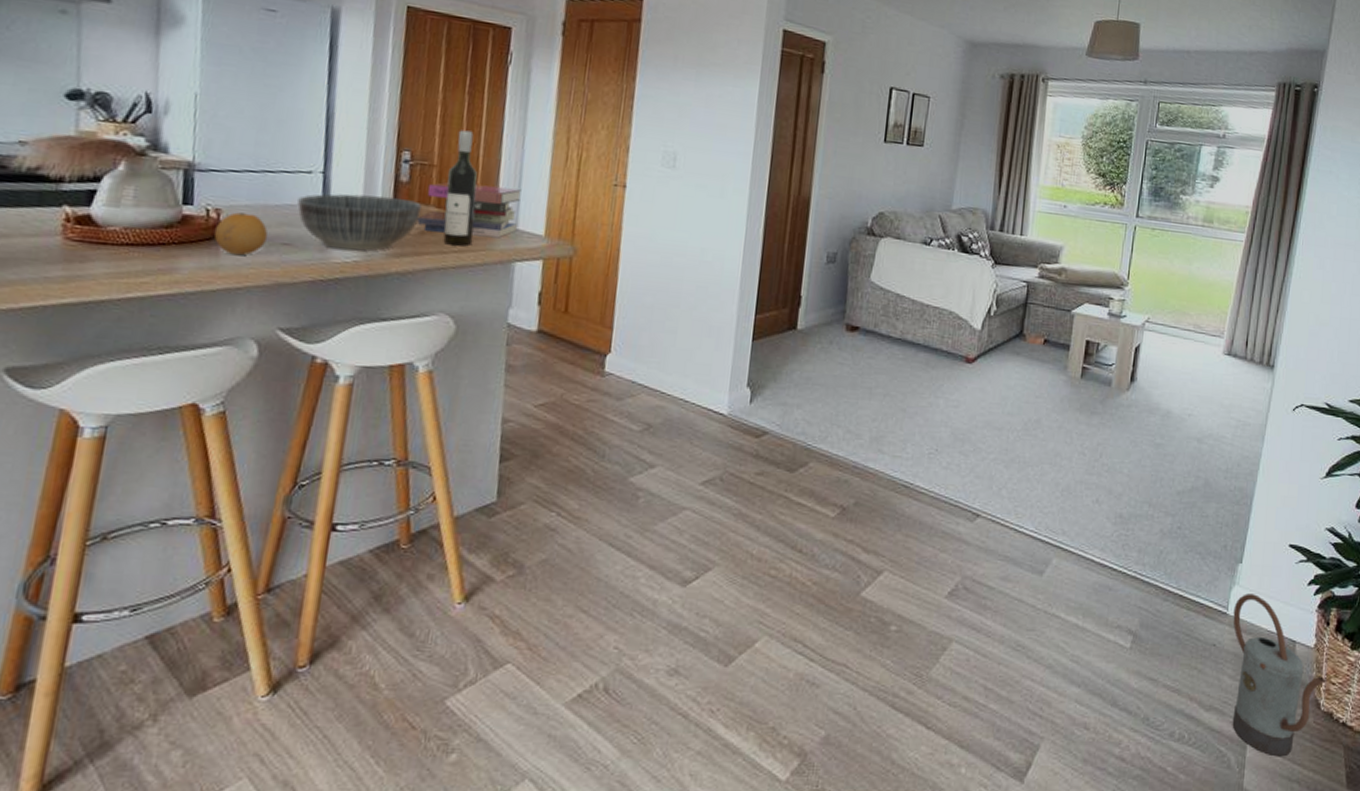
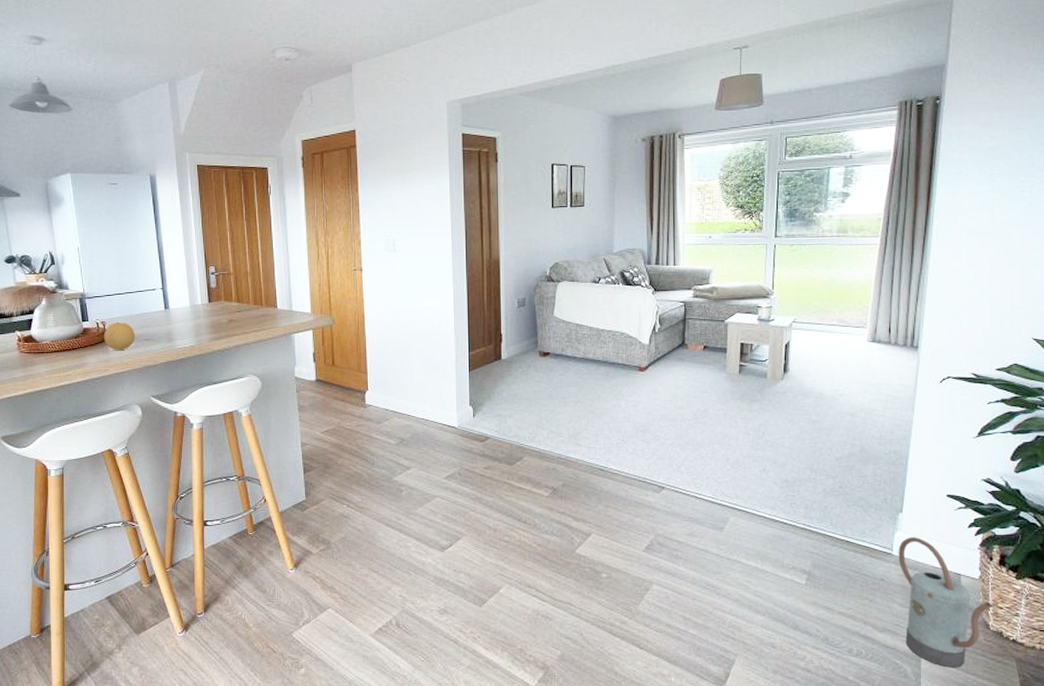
bowl: present [296,194,422,251] -> none [149,299,227,339]
books: present [417,182,522,238] -> none [226,282,291,319]
bottle: present [443,130,478,246] -> none [241,246,264,327]

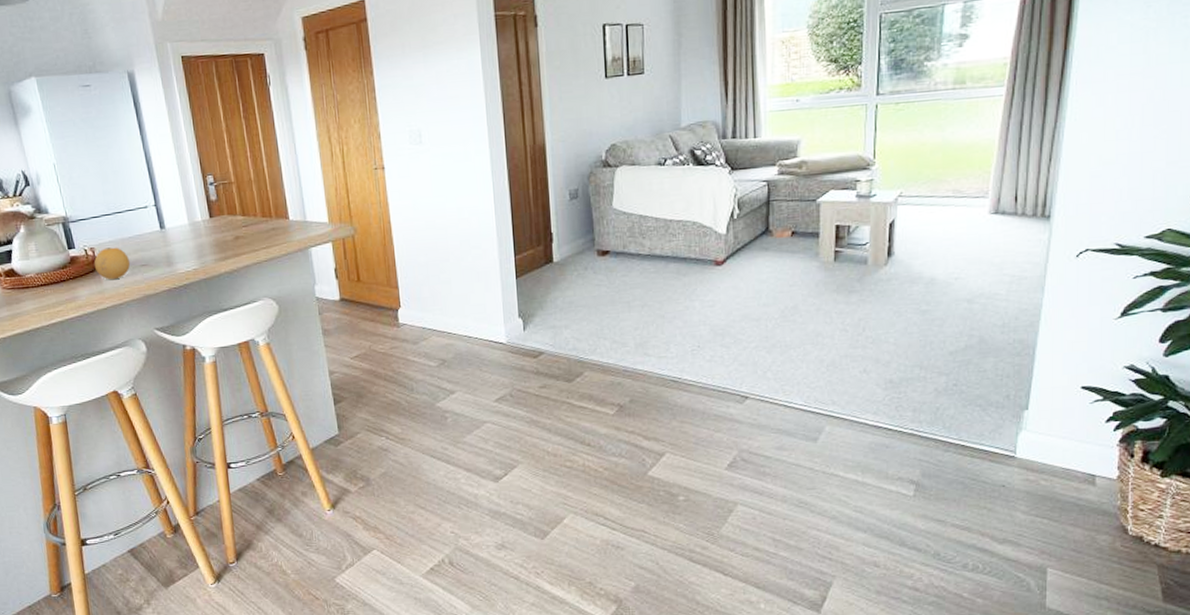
watering can: present [898,537,994,668] -> none [1022,436,1133,579]

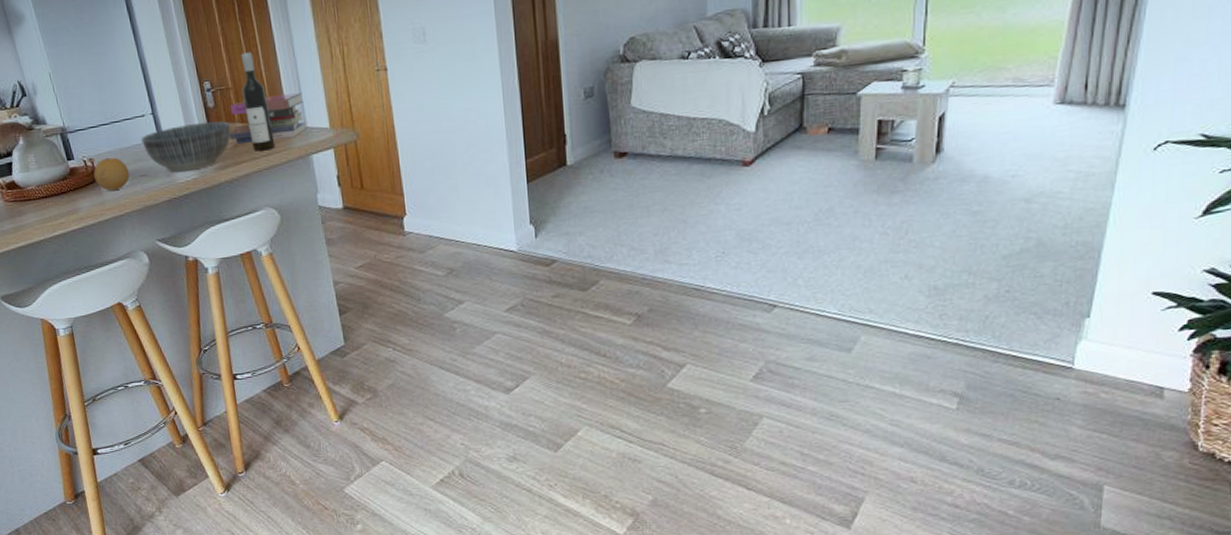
bowl: none [142,213,232,262] -> present [140,121,231,172]
books: none [230,188,306,236] -> present [229,93,306,144]
bottle: none [244,148,275,244] -> present [240,52,276,151]

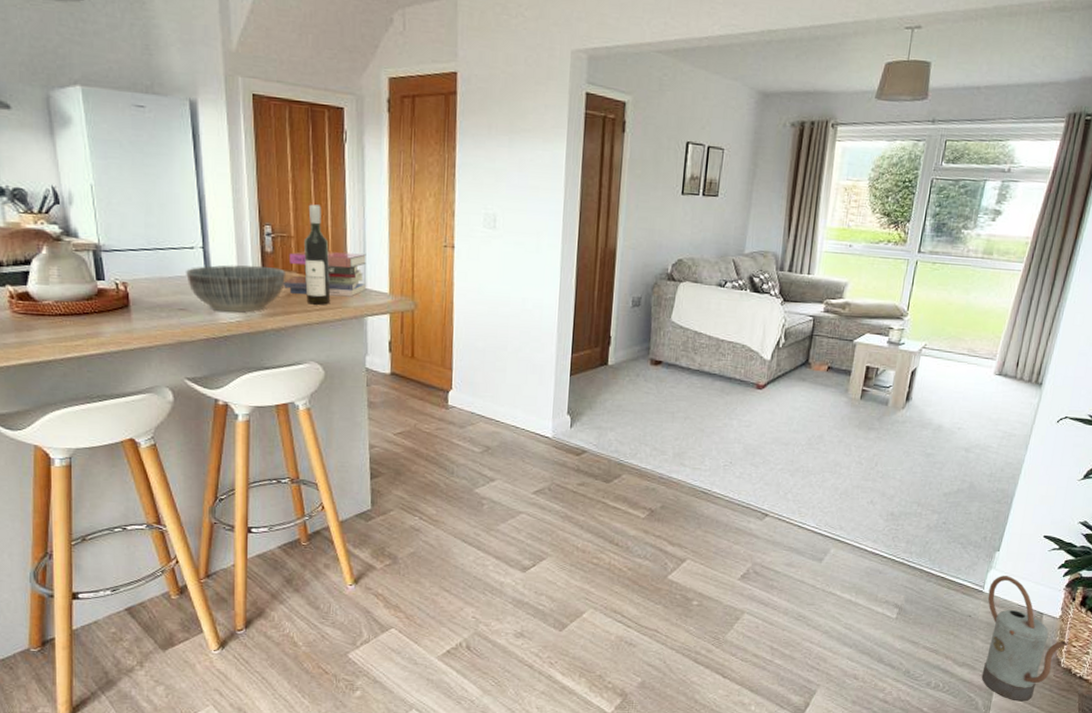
fruit: present [93,157,130,191] -> none [124,284,167,321]
watering can: none [1080,346,1206,497] -> present [981,576,1068,702]

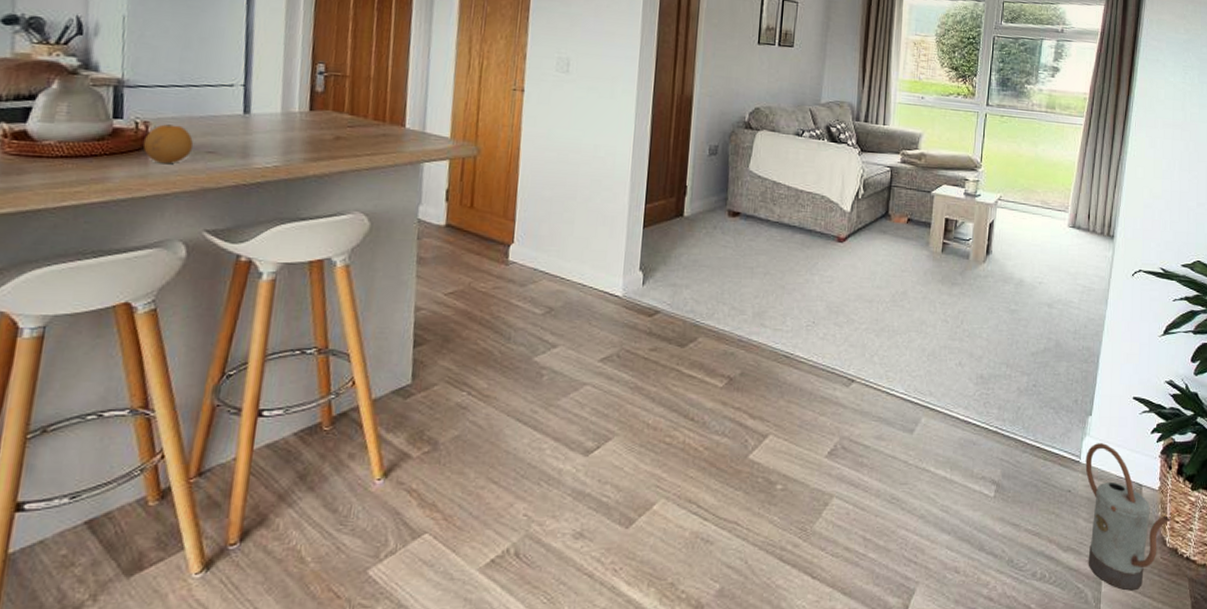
fruit: none [124,284,167,321] -> present [142,124,194,164]
bowl: present [185,265,285,312] -> none [219,104,336,156]
books: present [284,251,366,297] -> none [332,91,428,141]
bottle: present [304,204,331,305] -> none [356,43,388,150]

